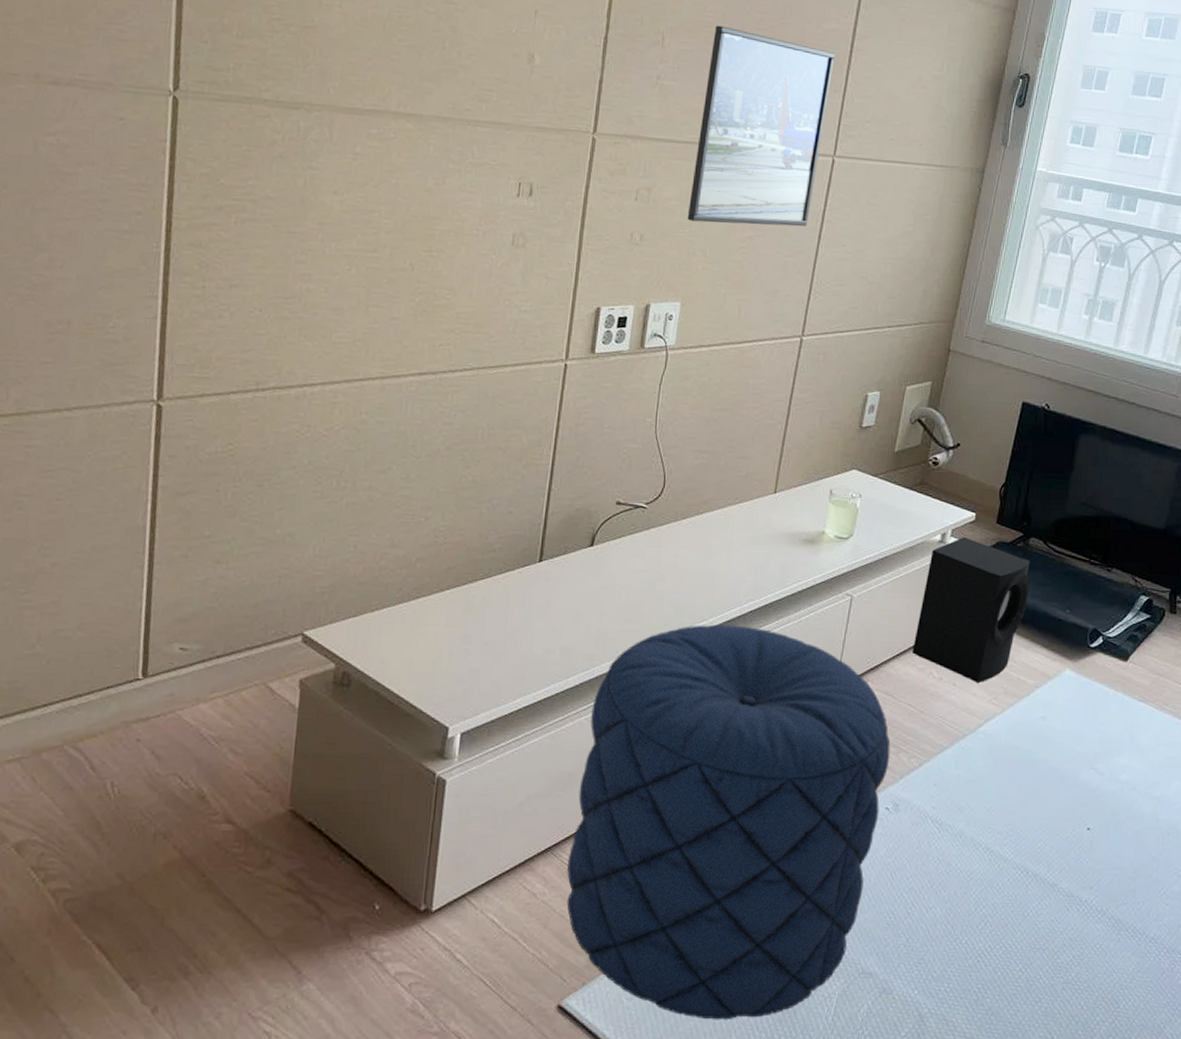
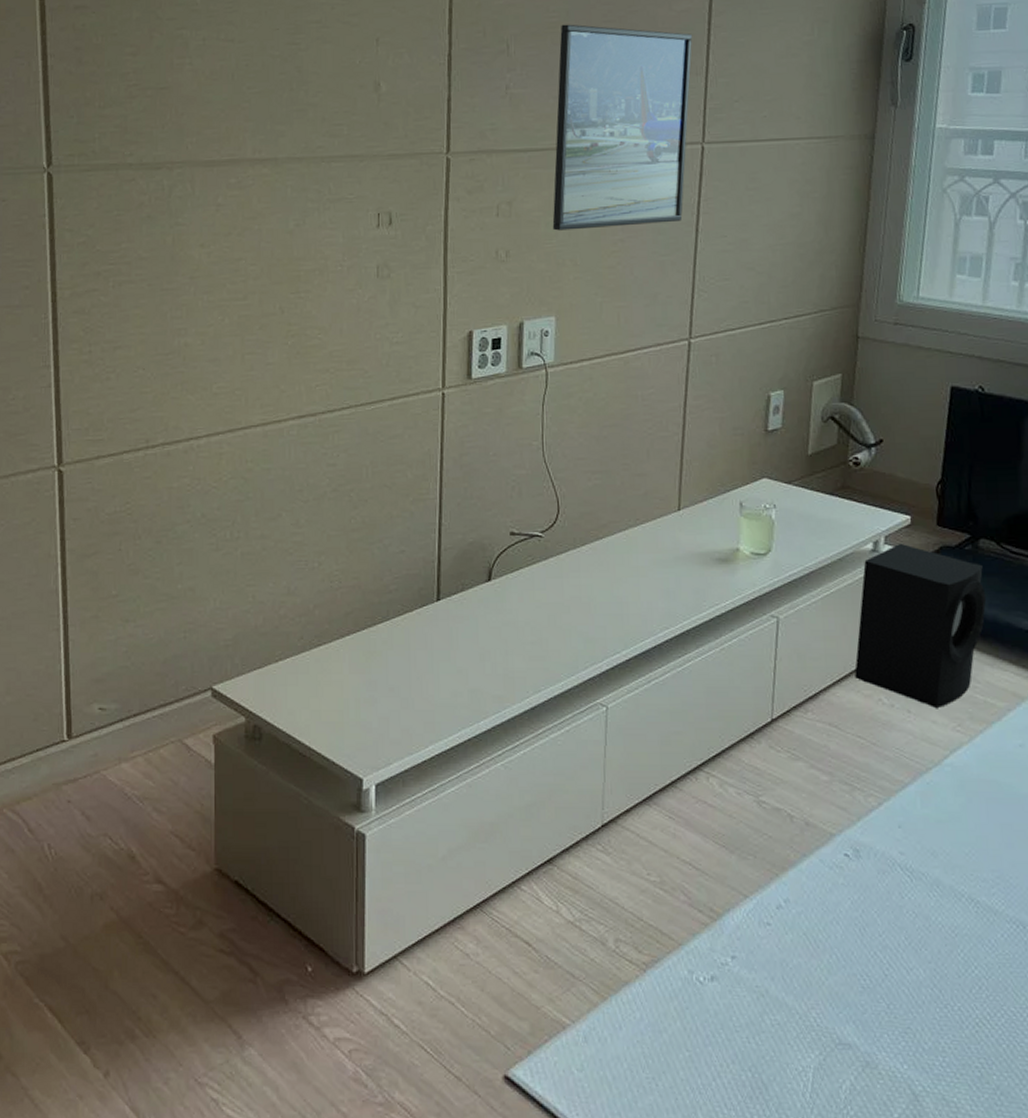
pouf: present [566,624,891,1020] -> none [499,656,843,1096]

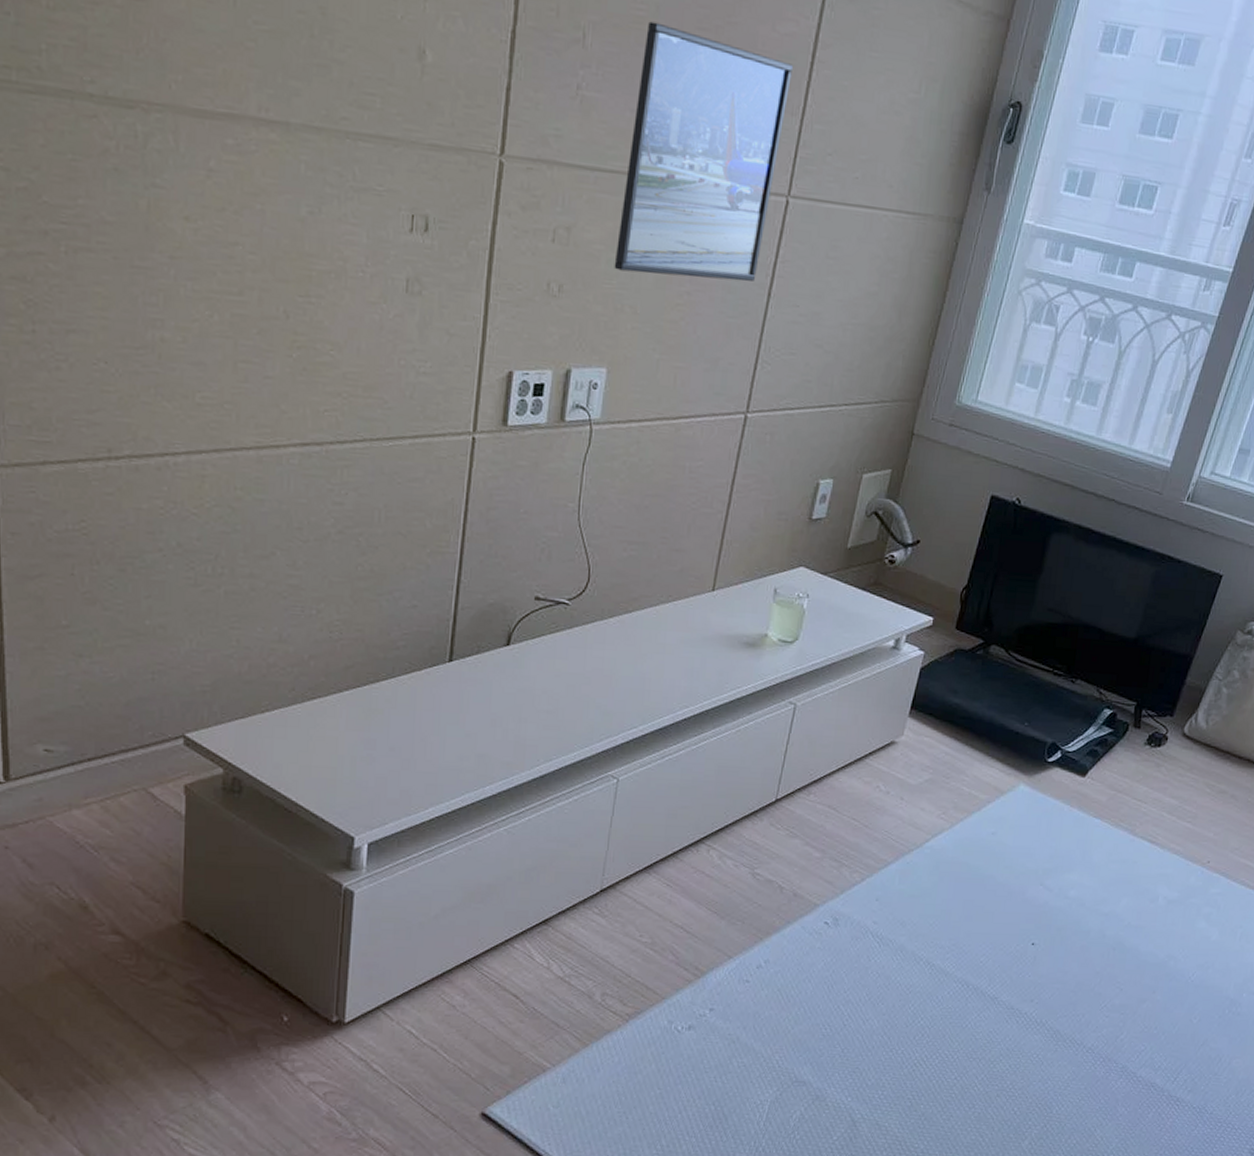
speaker: present [854,544,987,708] -> none [859,643,989,797]

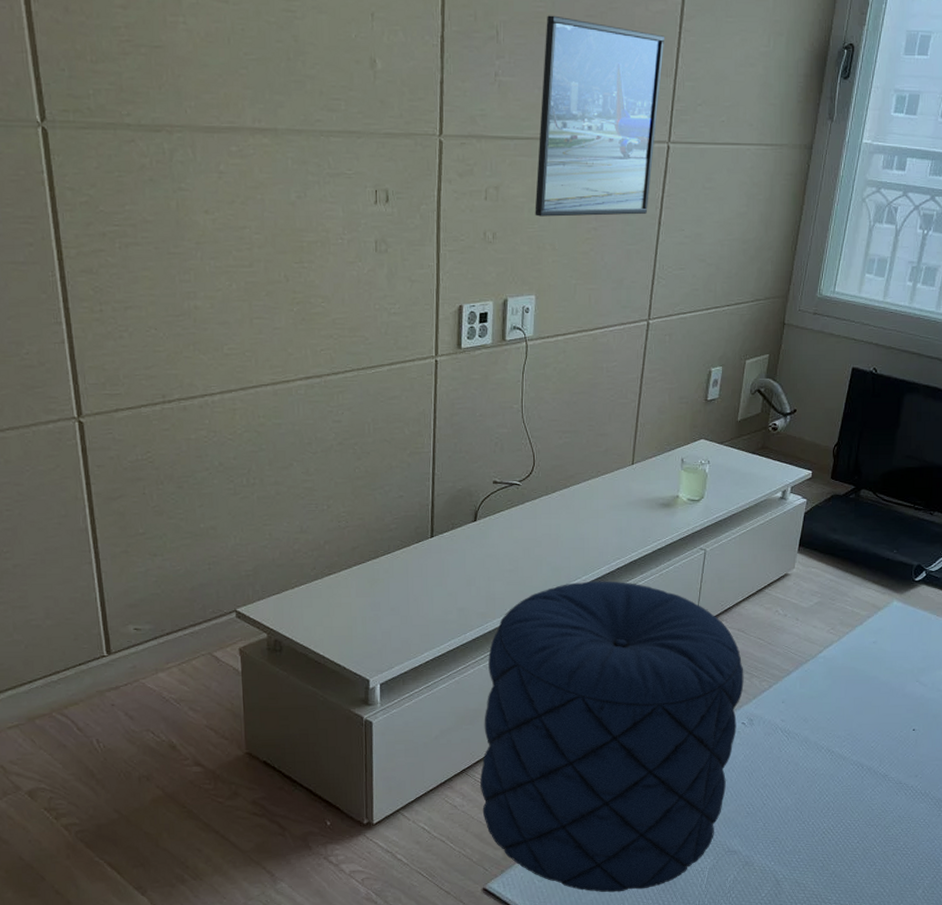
pouf: none [488,732,832,1126] -> present [480,581,744,893]

